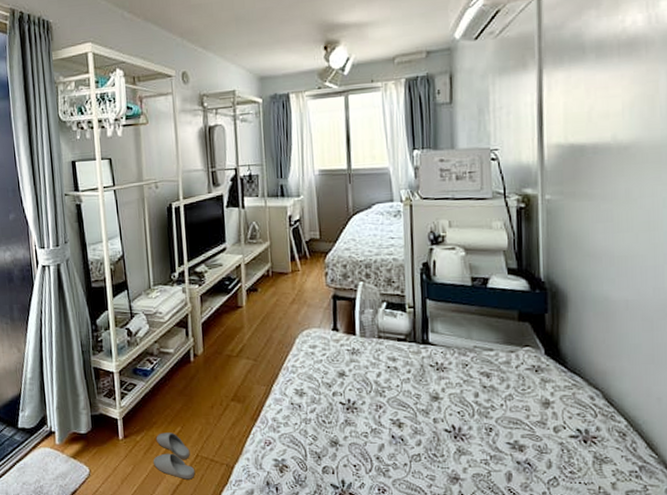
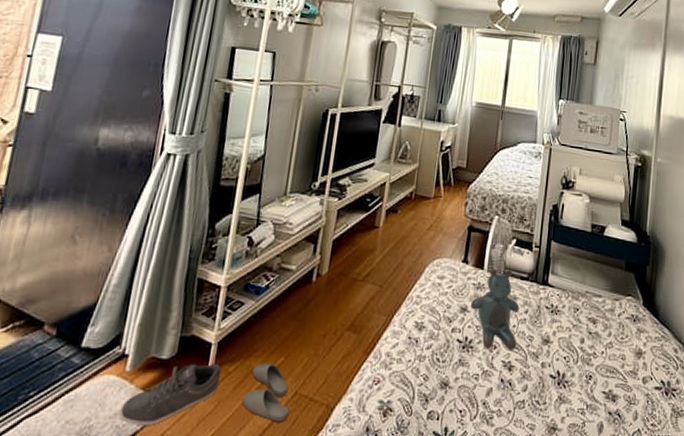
shoe: none [59,434,132,485] -> present [119,363,221,426]
stuffed animal: none [348,333,403,409] -> present [471,269,519,350]

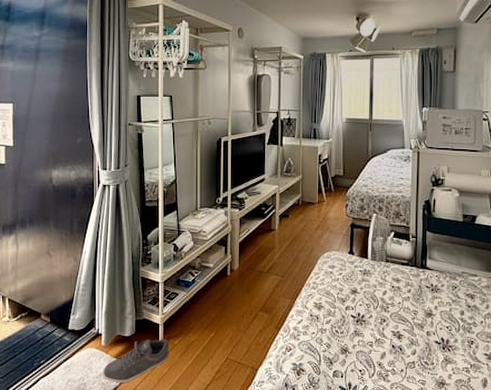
slippers: present [241,363,290,422] -> none [187,337,224,380]
stuffed animal: present [471,269,519,350] -> none [360,257,402,323]

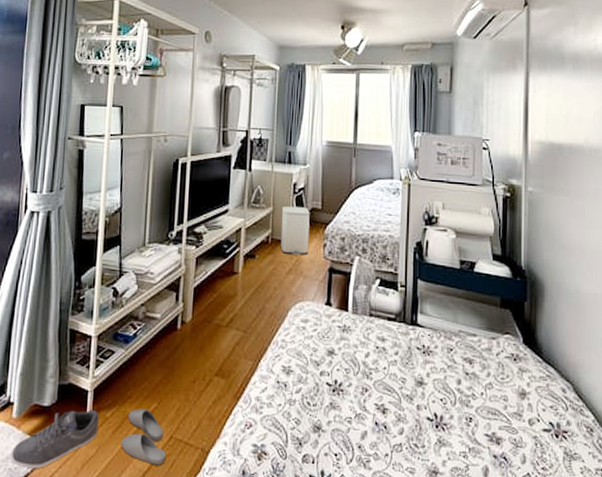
slippers: none [187,337,224,380] -> present [120,409,167,466]
pedal bin: none [309,174,334,214] -> present [280,205,310,256]

